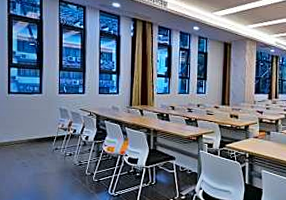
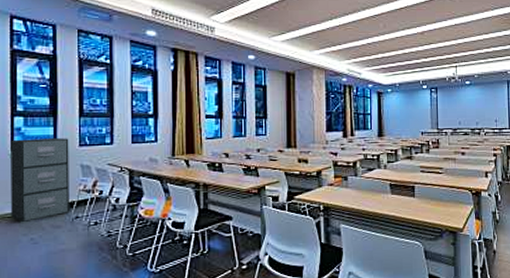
filing cabinet: none [7,85,51,150] -> present [9,138,69,223]

